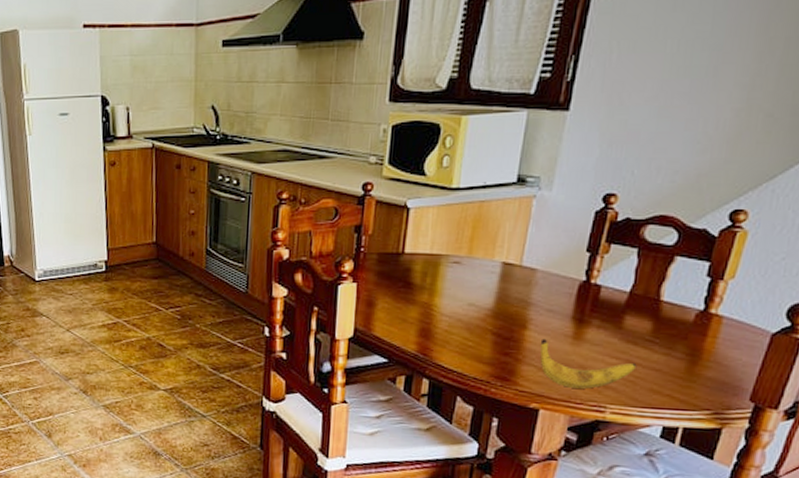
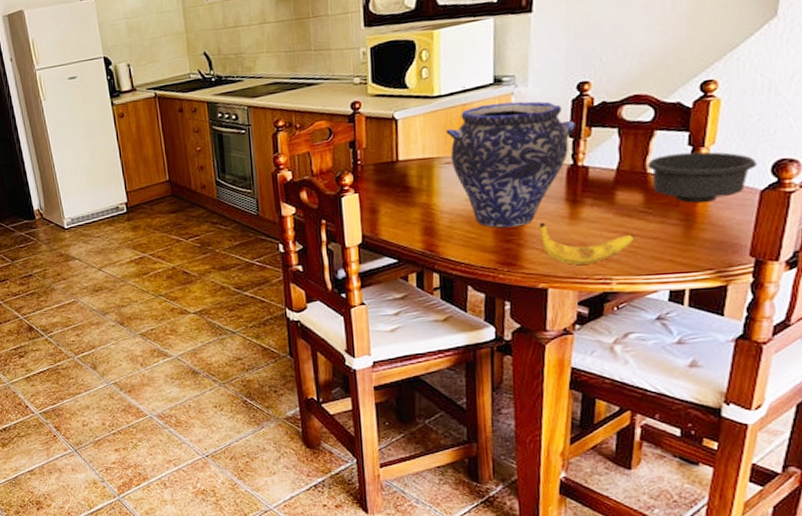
vase: none [458,204,596,340] -> present [445,101,577,228]
bowl: none [661,283,774,340] -> present [647,151,757,204]

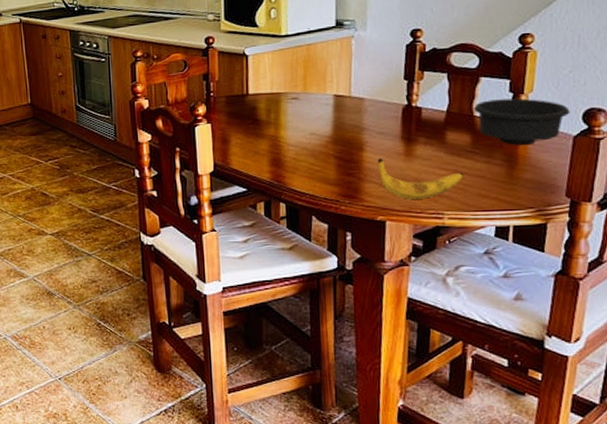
vase: present [445,101,577,228] -> none [292,44,411,162]

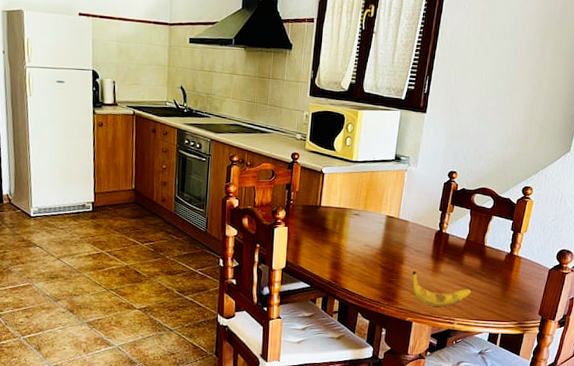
bowl: present [473,98,570,146] -> none [485,234,549,273]

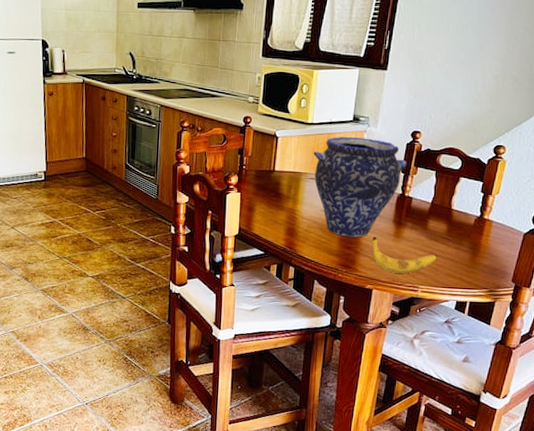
vase: none [357,174,445,272] -> present [313,136,408,238]

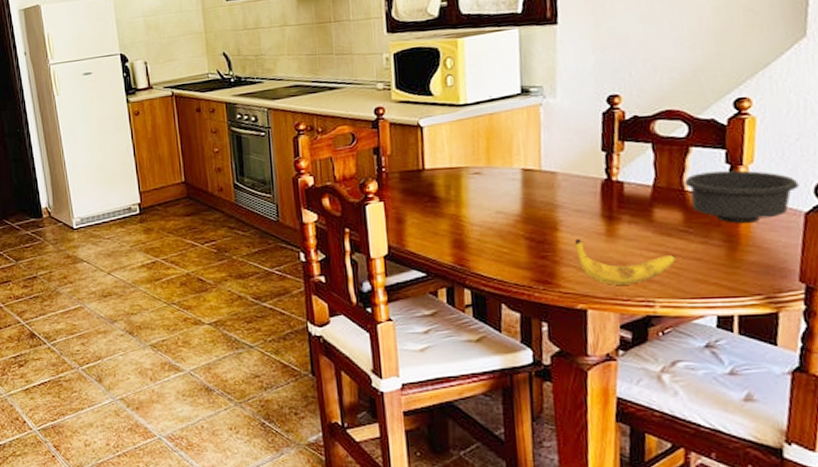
vase: present [313,136,408,238] -> none [473,112,609,243]
bowl: none [452,197,524,238] -> present [684,170,799,224]

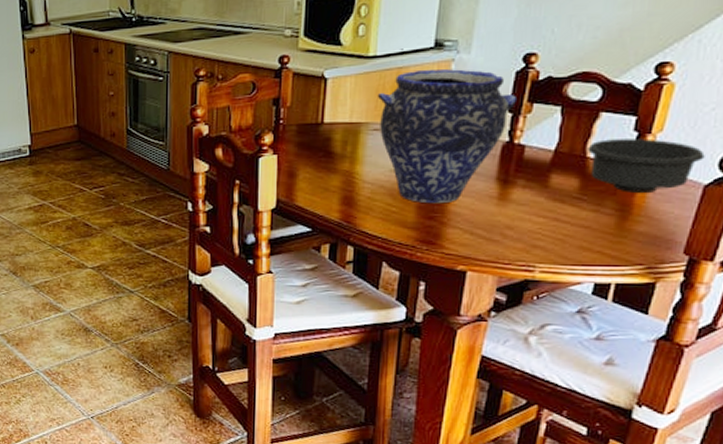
vase: none [473,112,609,243] -> present [377,69,518,204]
banana: present [574,238,677,285] -> none [464,201,565,249]

